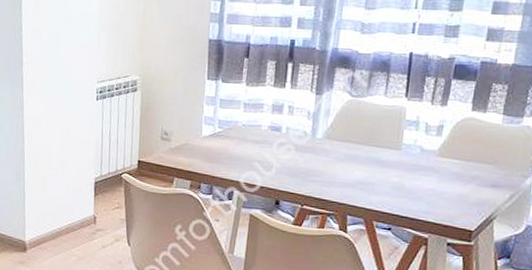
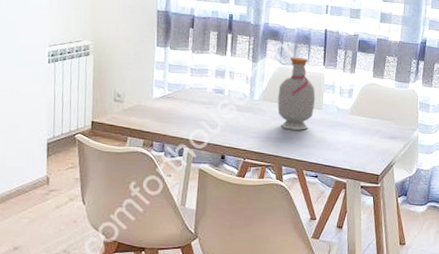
bottle: none [344,87,394,175] -> present [277,56,316,130]

